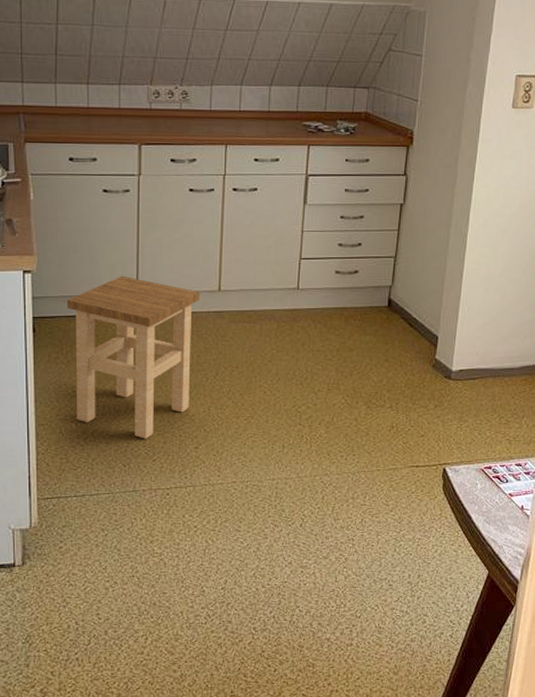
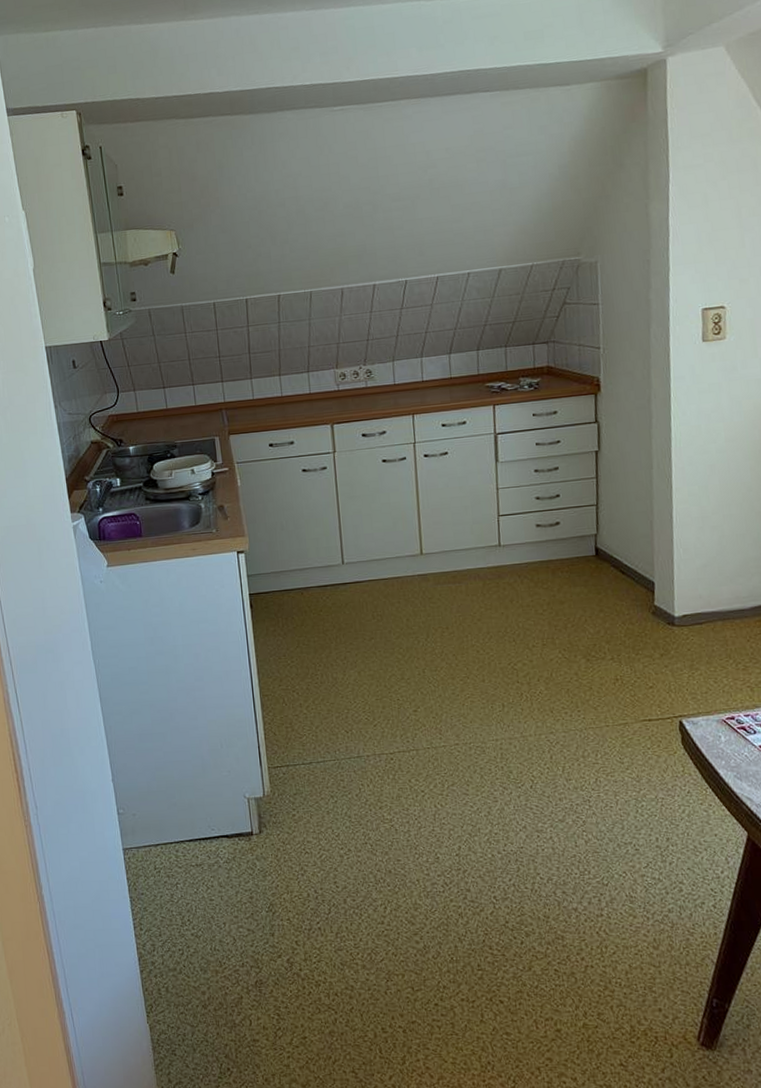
stool: present [66,275,200,439] -> none [278,548,404,705]

